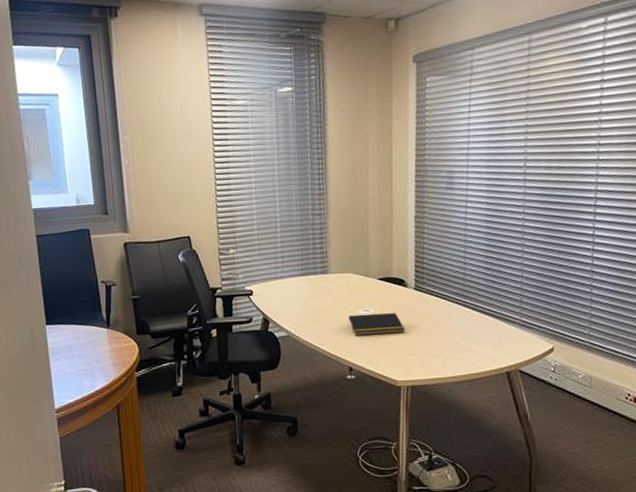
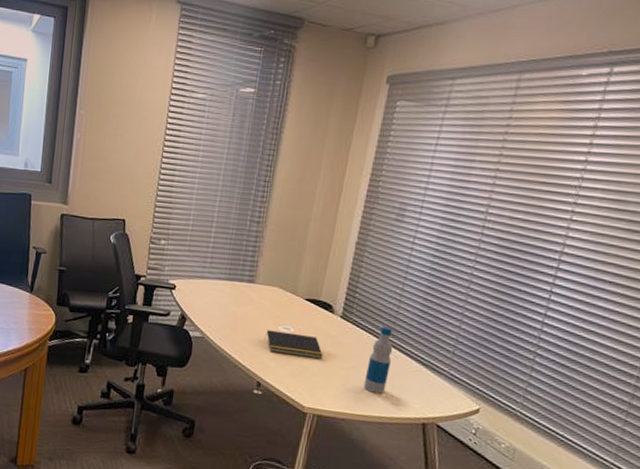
bottle: none [447,289,468,354] -> present [363,326,393,394]

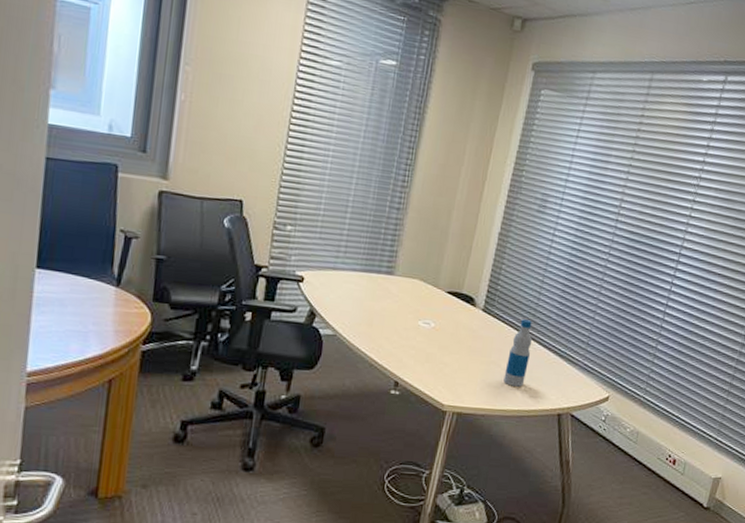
notepad: present [264,330,323,359] -> none [403,325,464,354]

